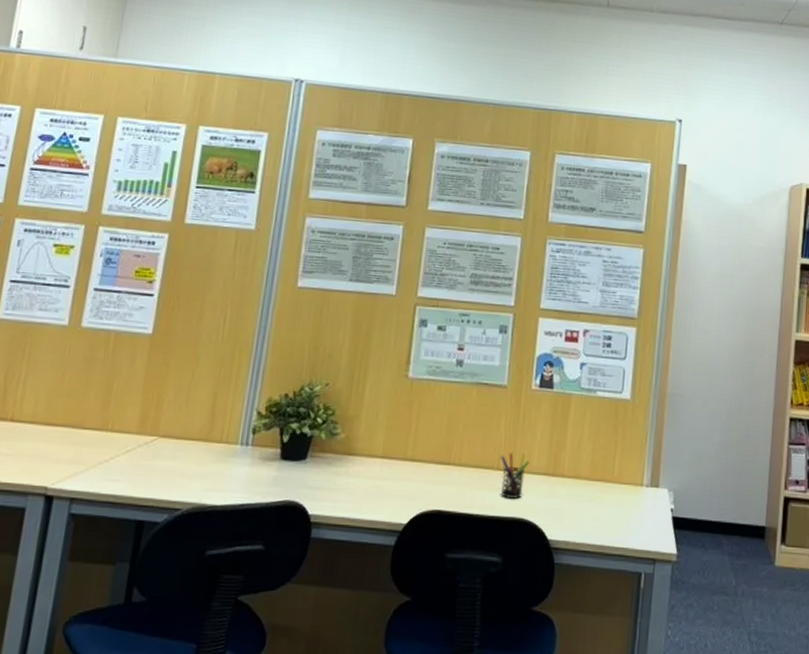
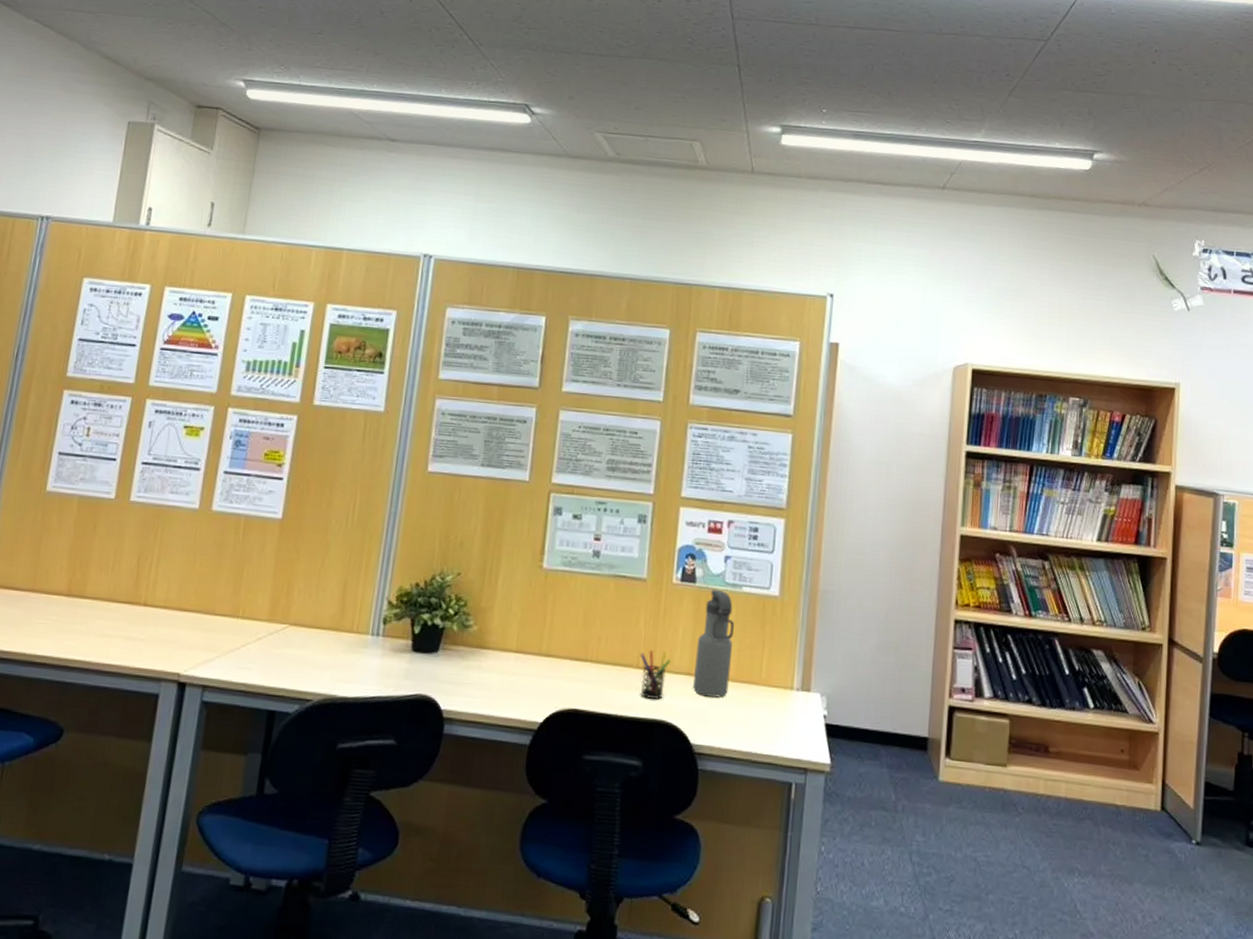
water bottle: none [550,395,589,496] -> present [693,590,734,698]

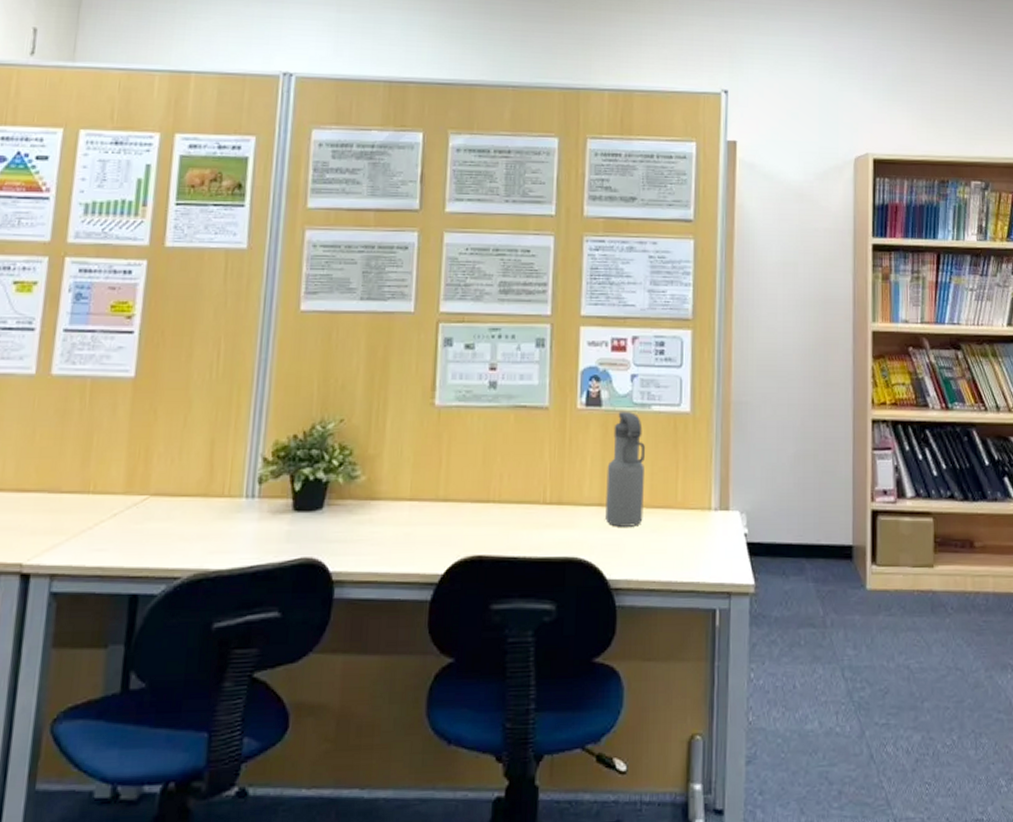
pen holder: present [639,650,671,699] -> none [546,483,580,536]

